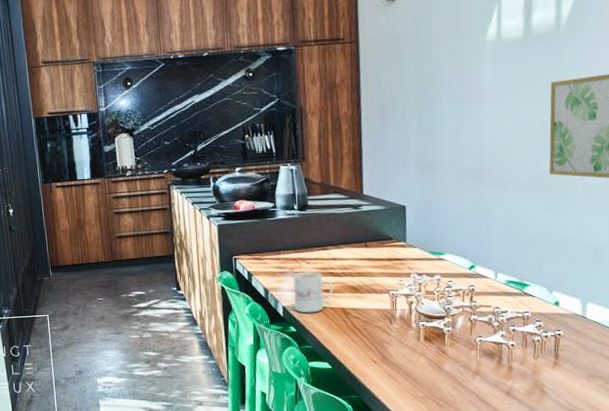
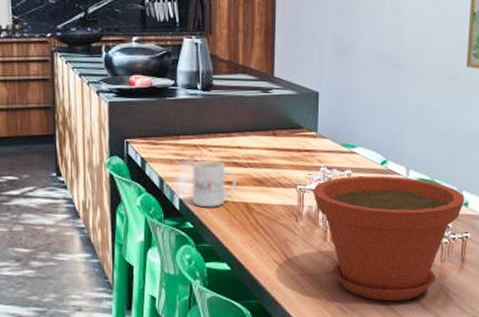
plant pot: none [404,279,555,396] -> present [312,176,465,302]

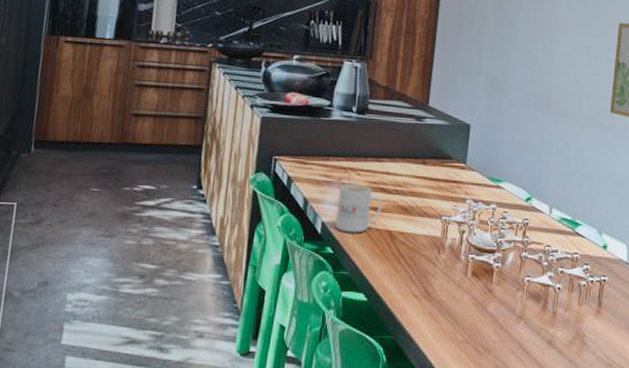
plant pot: present [312,176,465,302] -> none [457,211,604,345]

